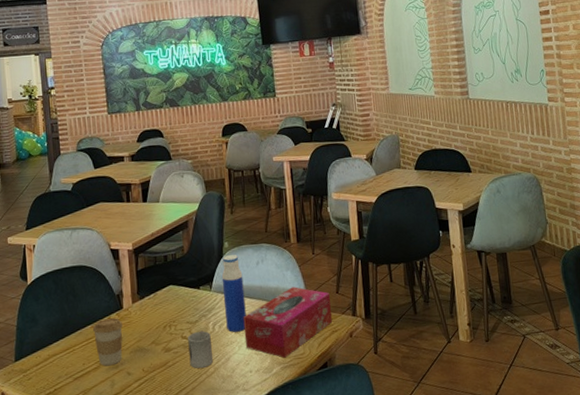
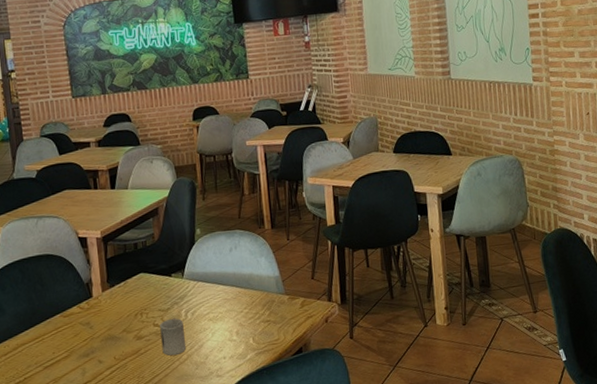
coffee cup: present [92,318,123,366] -> none [61,306,93,355]
water bottle: present [221,255,246,332] -> none [193,241,220,319]
tissue box: present [243,287,332,358] -> none [216,273,307,344]

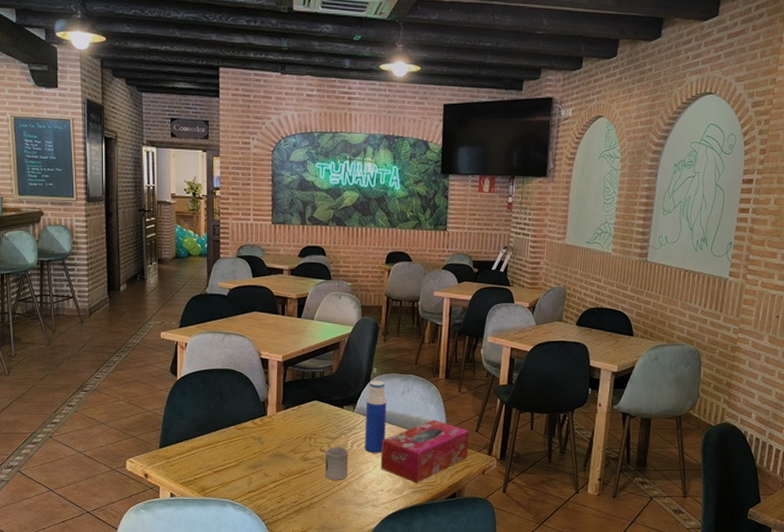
water bottle: none [193,241,220,319] -> present [364,381,387,453]
tissue box: none [216,273,307,344] -> present [380,420,469,483]

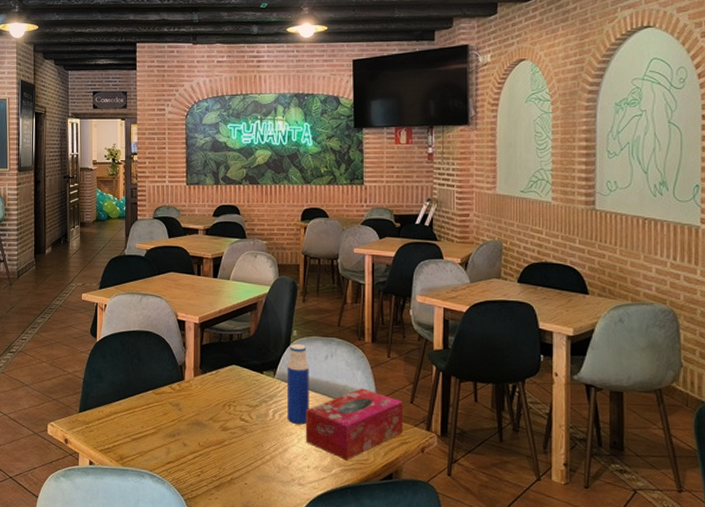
cup: present [325,446,348,480] -> none [246,415,271,454]

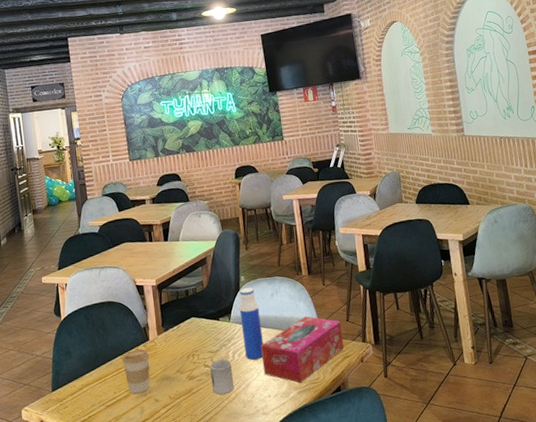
coffee cup: none [153,387,182,434] -> present [121,349,150,394]
cup: none [246,415,271,454] -> present [210,359,235,395]

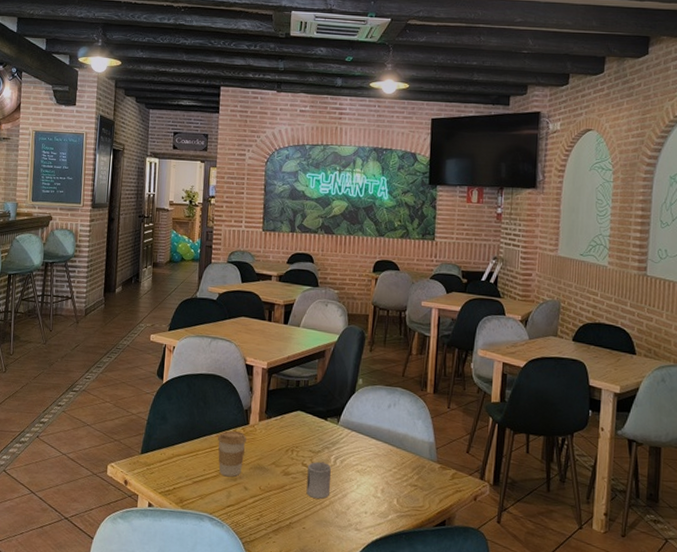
water bottle: present [239,288,263,360] -> none [348,392,373,471]
tissue box: present [260,316,344,383] -> none [364,437,459,507]

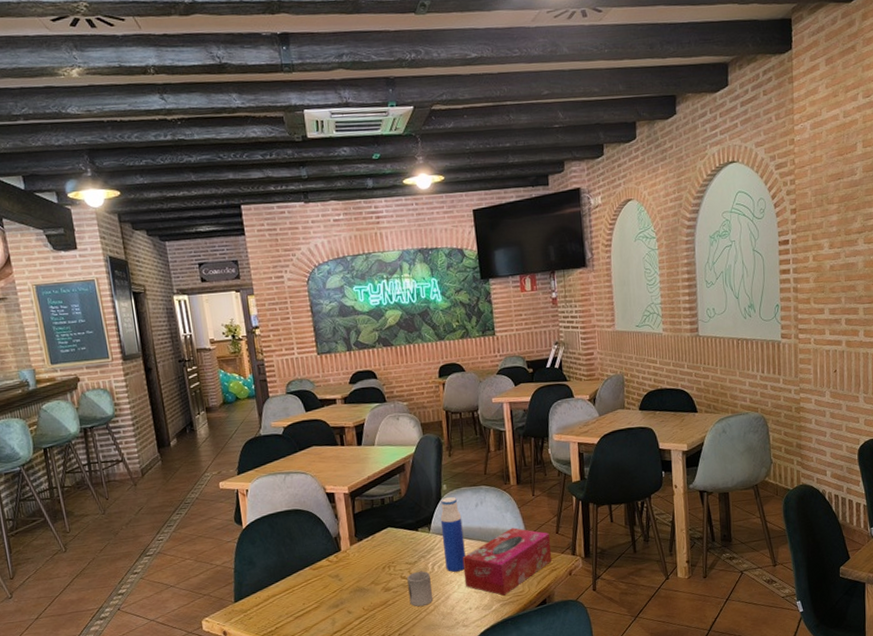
coffee cup: present [217,431,247,477] -> none [311,560,342,606]
water bottle: none [348,392,373,471] -> present [440,497,466,572]
tissue box: none [364,437,459,507] -> present [462,528,551,596]

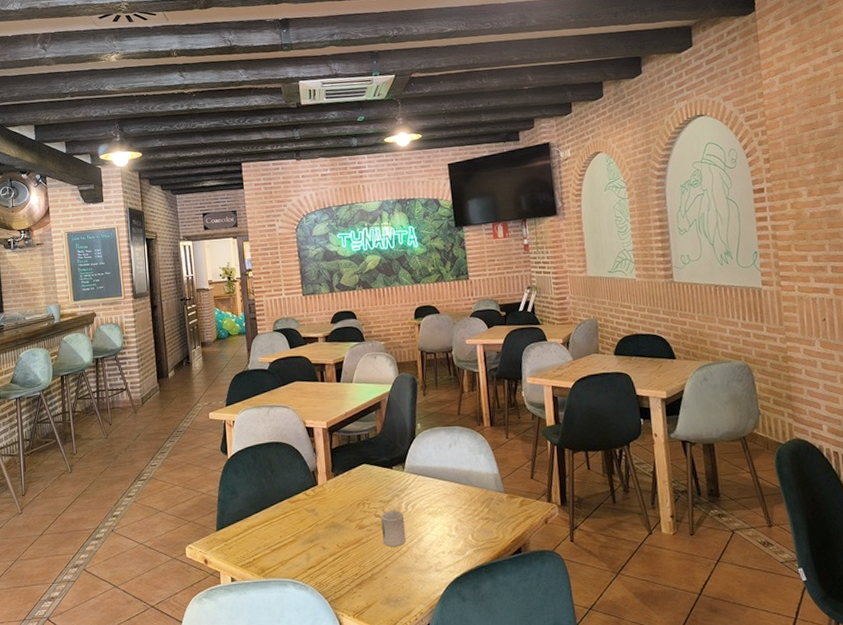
water bottle: present [440,497,466,572] -> none [414,436,439,513]
tissue box: present [462,528,551,596] -> none [435,470,526,541]

